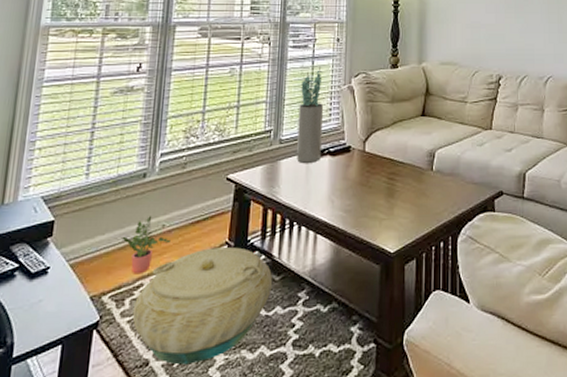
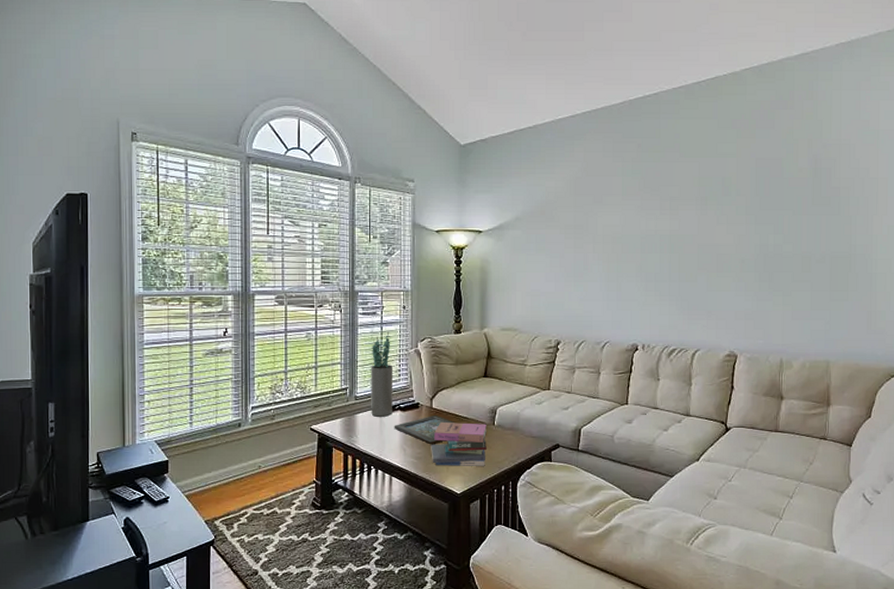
potted plant: present [122,216,170,274] -> none [226,459,266,505]
basket: present [132,247,273,365] -> none [241,485,356,575]
decorative tray: none [321,159,392,195] -> present [394,414,457,445]
books: none [362,167,424,220] -> present [431,421,487,466]

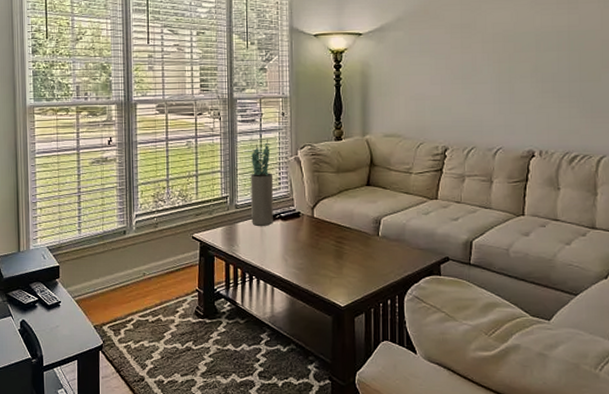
decorative tray: present [394,414,457,445] -> none [275,224,339,256]
books: present [431,421,487,466] -> none [313,231,371,279]

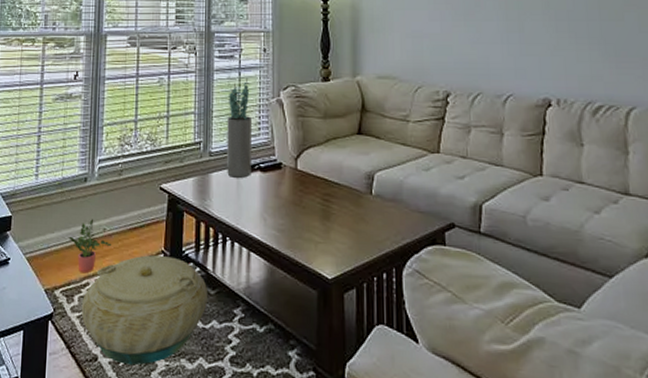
potted plant: none [112,266,151,311] -> present [69,219,111,274]
basket: none [127,294,239,383] -> present [81,255,208,366]

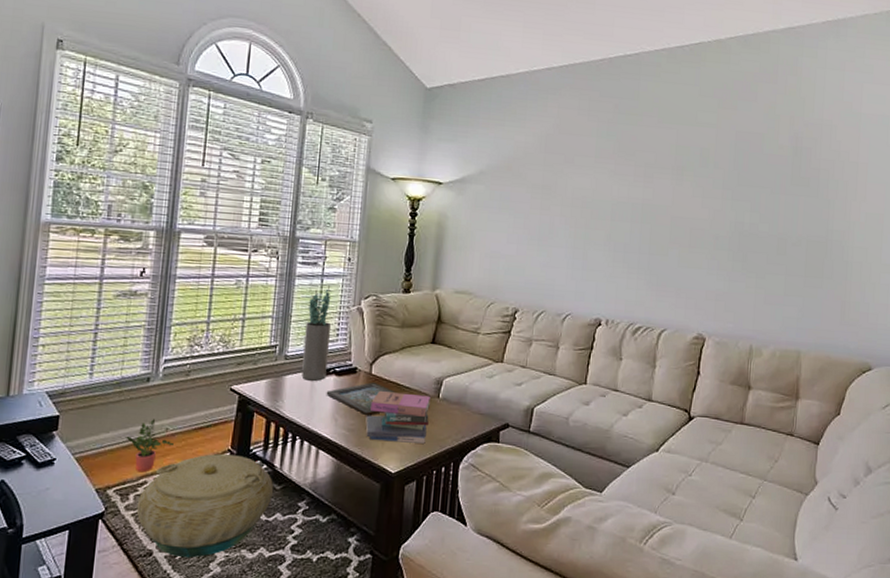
decorative tray: none [253,177,326,215] -> present [326,381,397,416]
books: none [295,187,363,246] -> present [365,390,430,444]

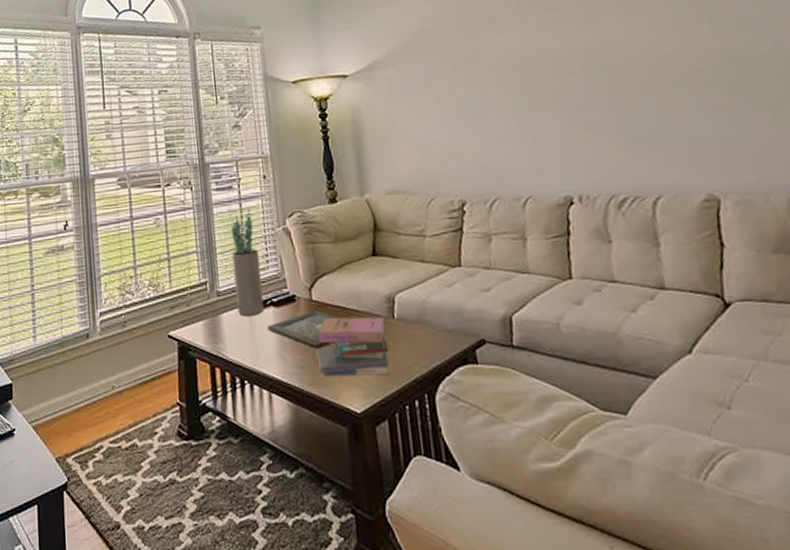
potted plant: present [126,419,174,473] -> none [76,377,122,436]
basket: present [136,454,274,558] -> none [97,408,232,529]

